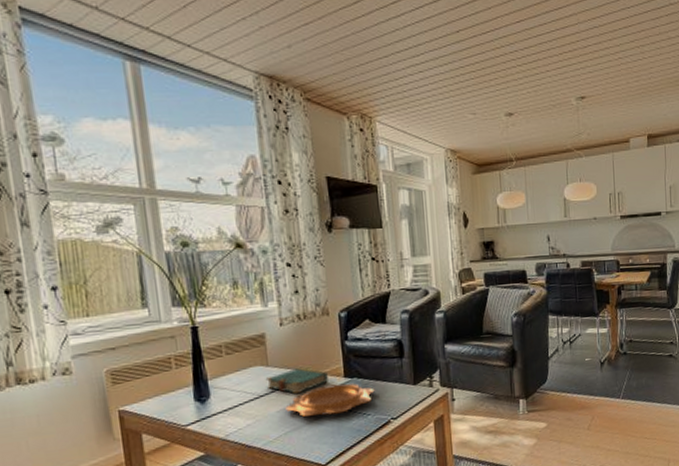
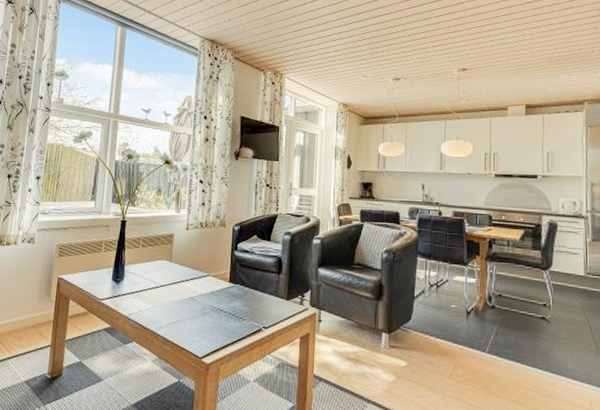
book: present [265,367,328,394] -> none [167,266,216,290]
decorative bowl: present [285,383,375,417] -> none [178,286,253,314]

